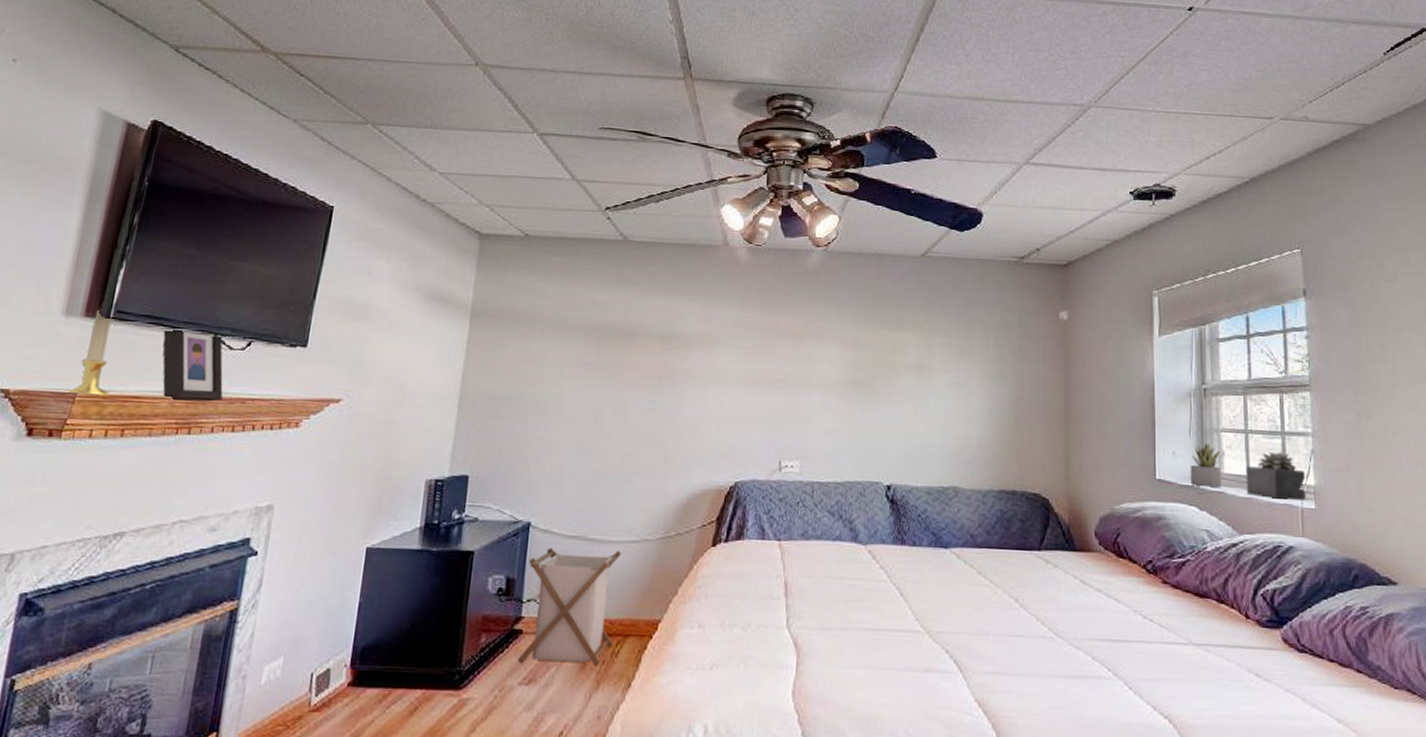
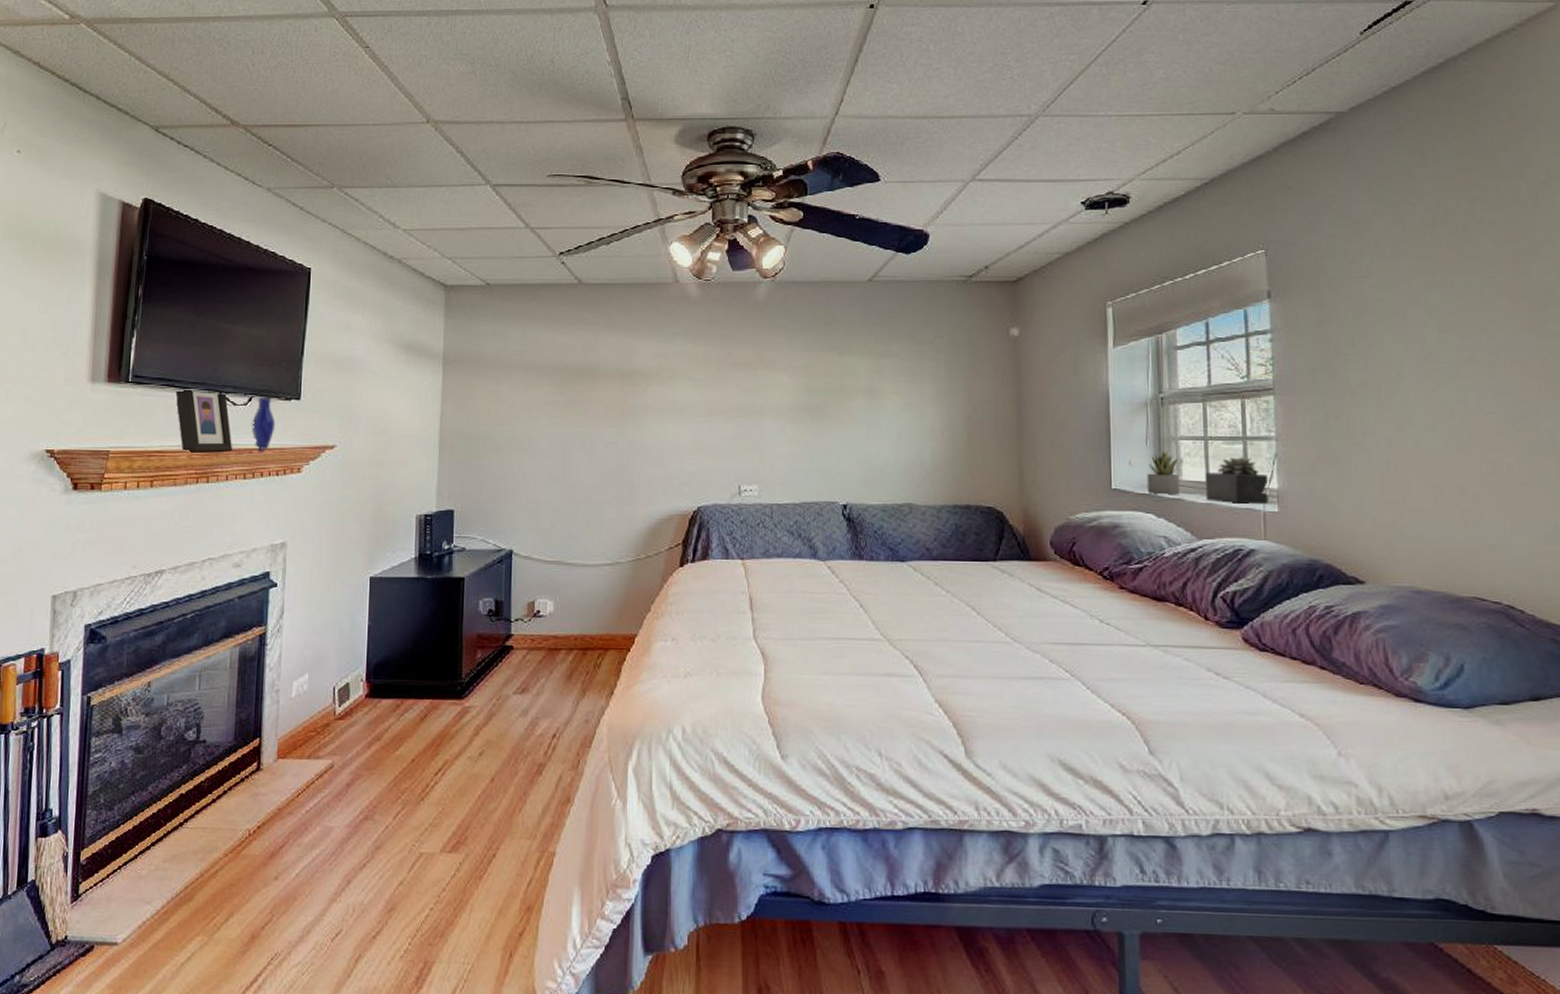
candle holder: present [67,309,112,399] -> none [101,375,137,455]
vase: none [248,343,276,403] -> present [253,398,276,452]
laundry basket: present [517,547,621,666] -> none [510,571,597,676]

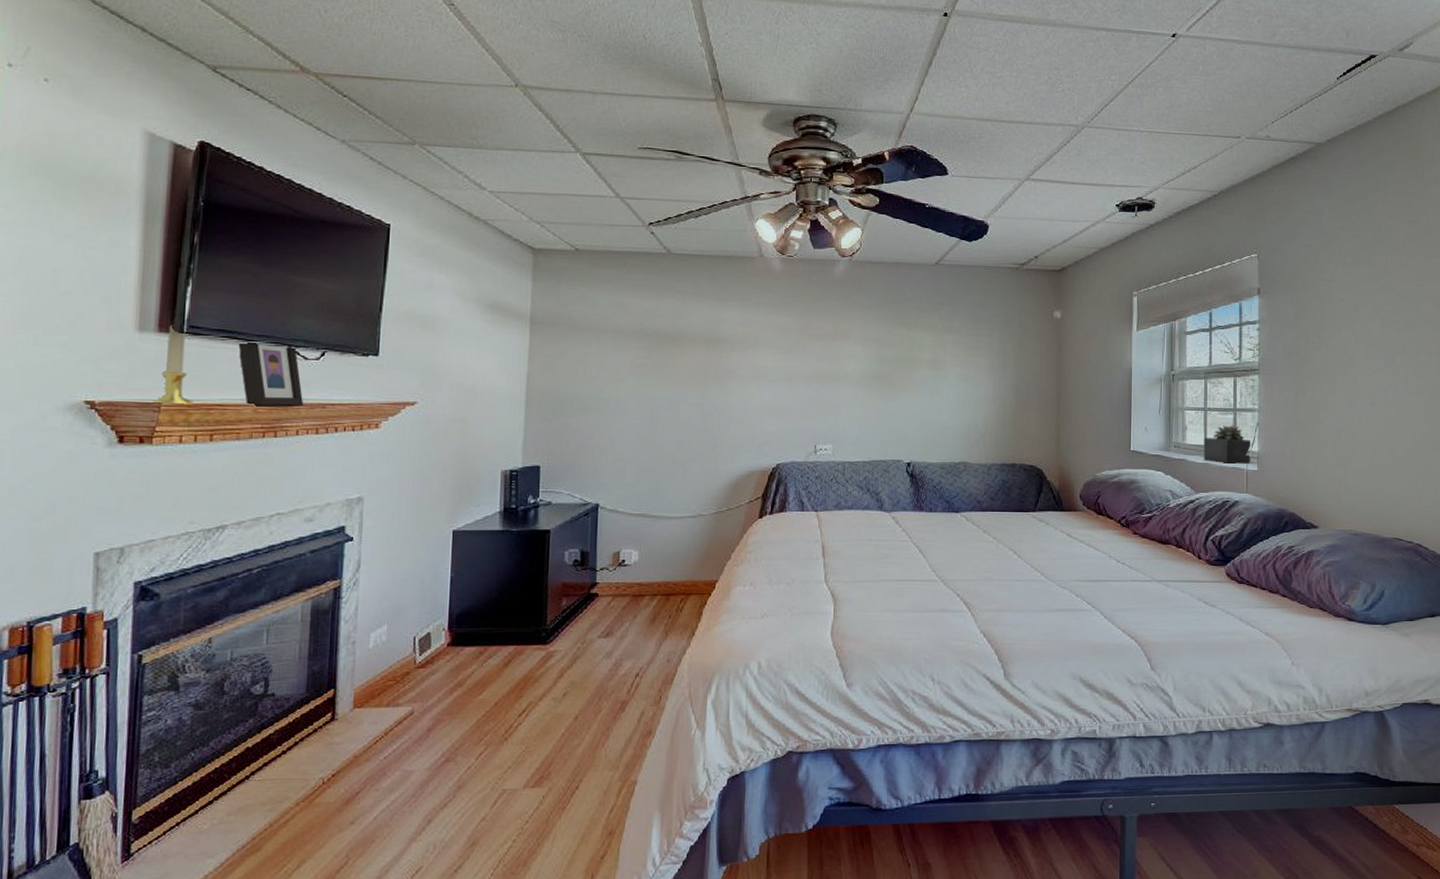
candle holder: none [101,375,137,455] -> present [152,324,194,408]
vase: present [253,398,276,452] -> none [326,353,351,408]
succulent plant: present [1147,451,1180,495] -> none [1158,420,1184,456]

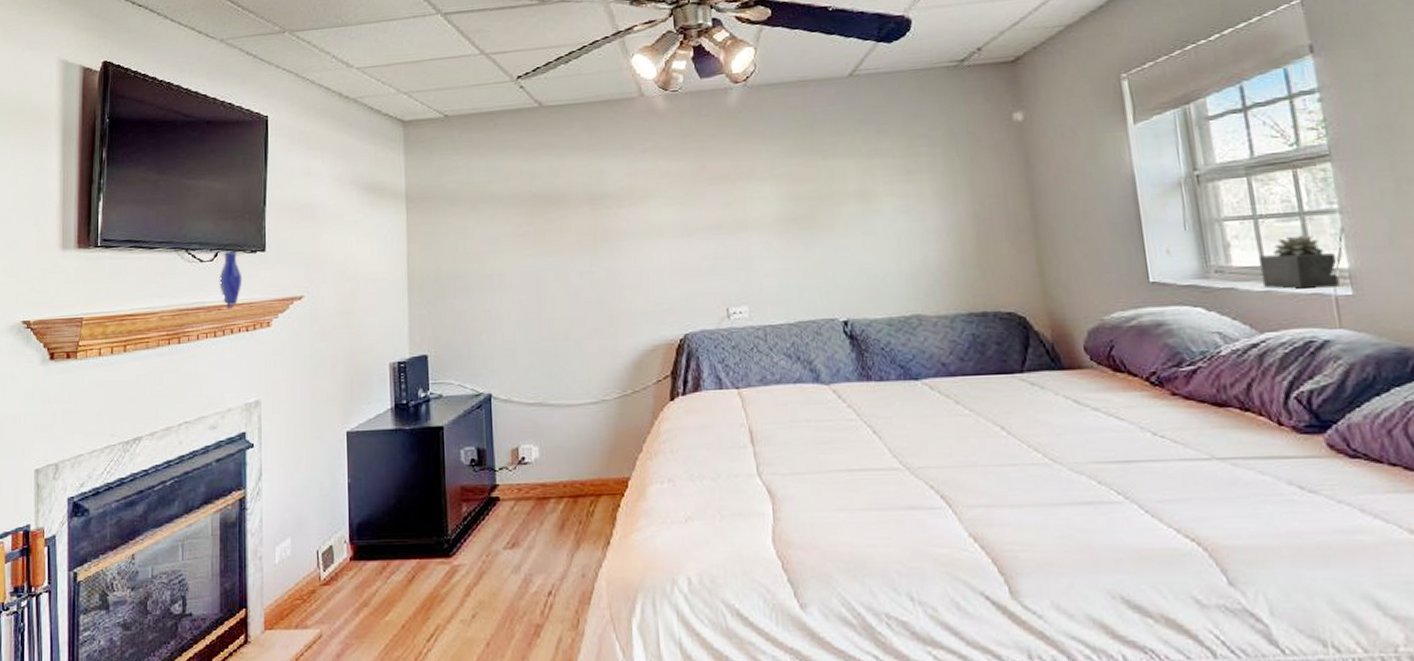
candle holder: present [152,324,194,408] -> none [75,240,109,320]
picture frame: present [238,343,304,408] -> none [143,250,202,316]
vase: none [326,353,351,408] -> present [220,252,243,309]

